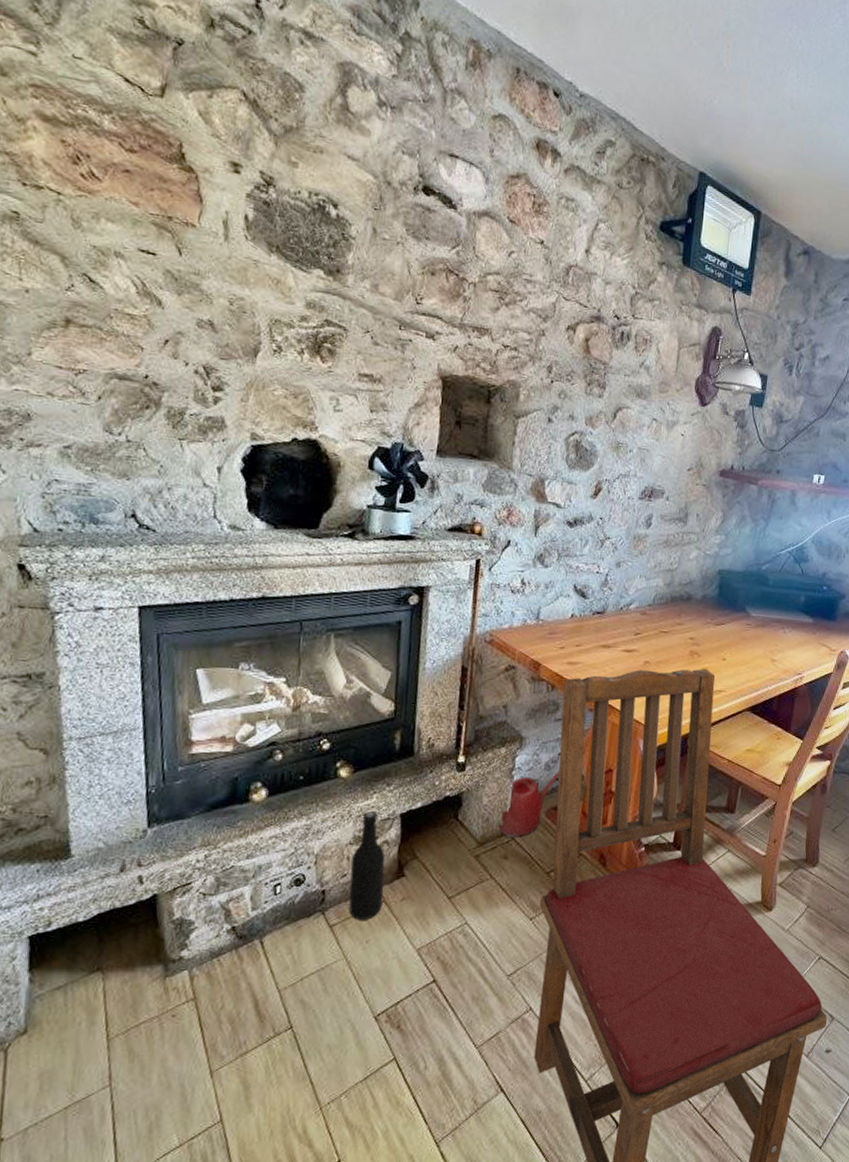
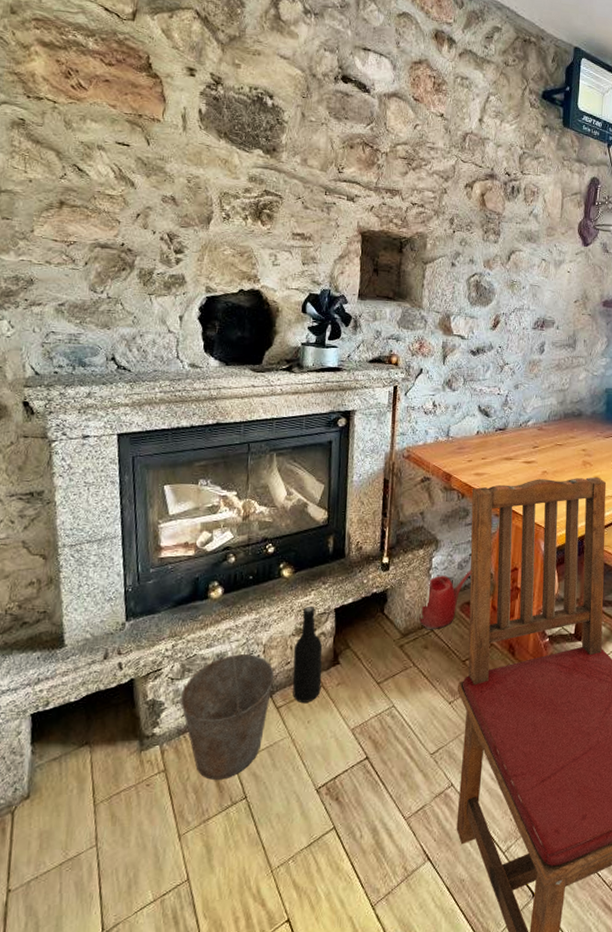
bucket: none [213,841,327,1008] -> present [180,632,274,780]

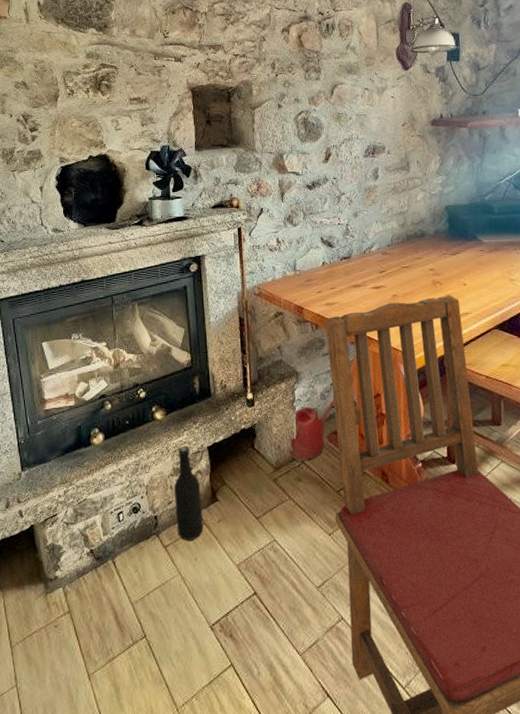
bucket: present [180,632,274,780] -> none [76,476,158,620]

